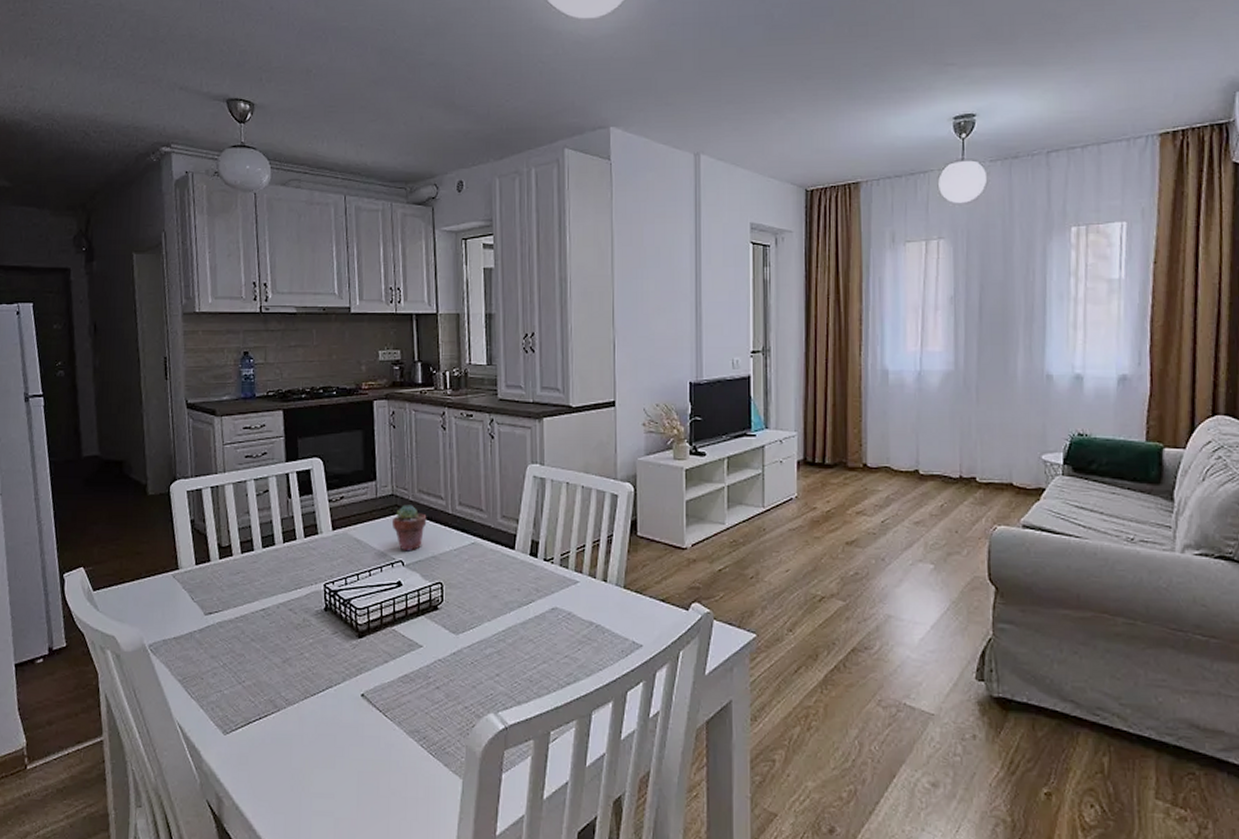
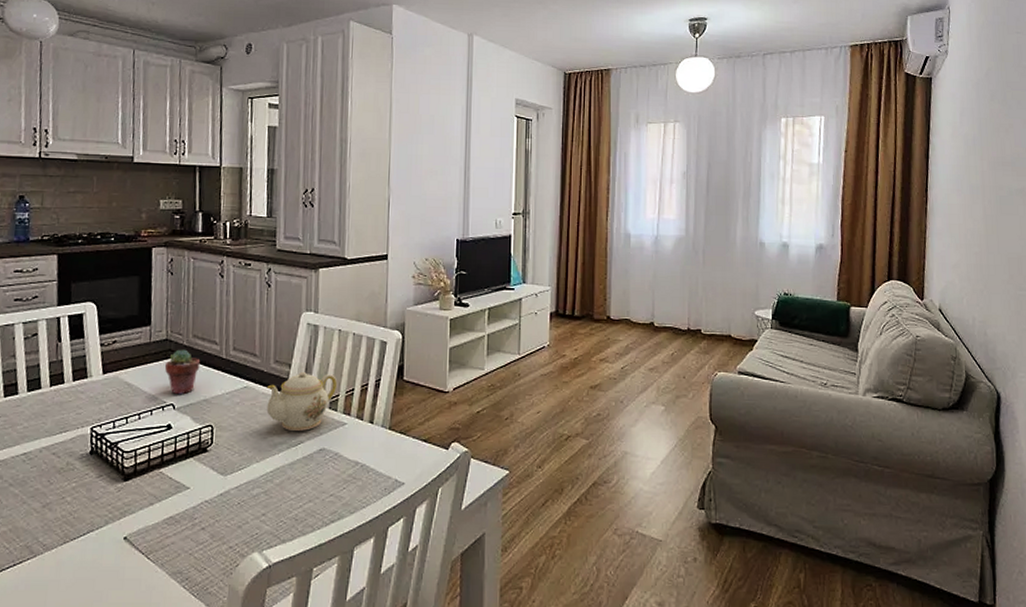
teapot: none [495,526,568,589] -> present [266,371,338,431]

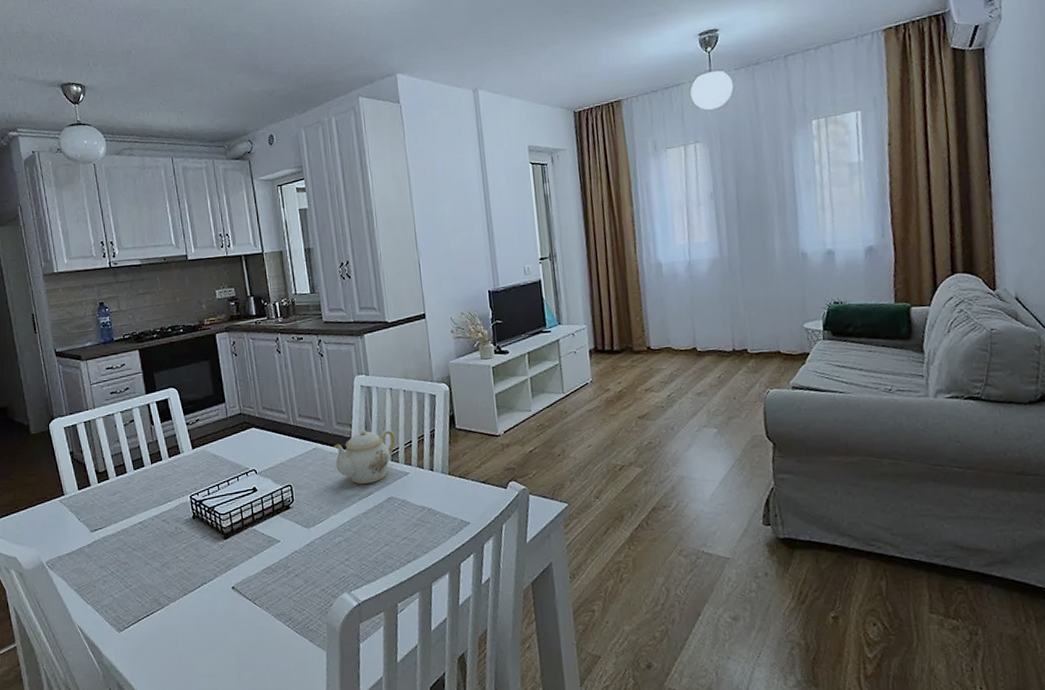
potted succulent: present [164,349,201,395] -> none [242,420,273,461]

